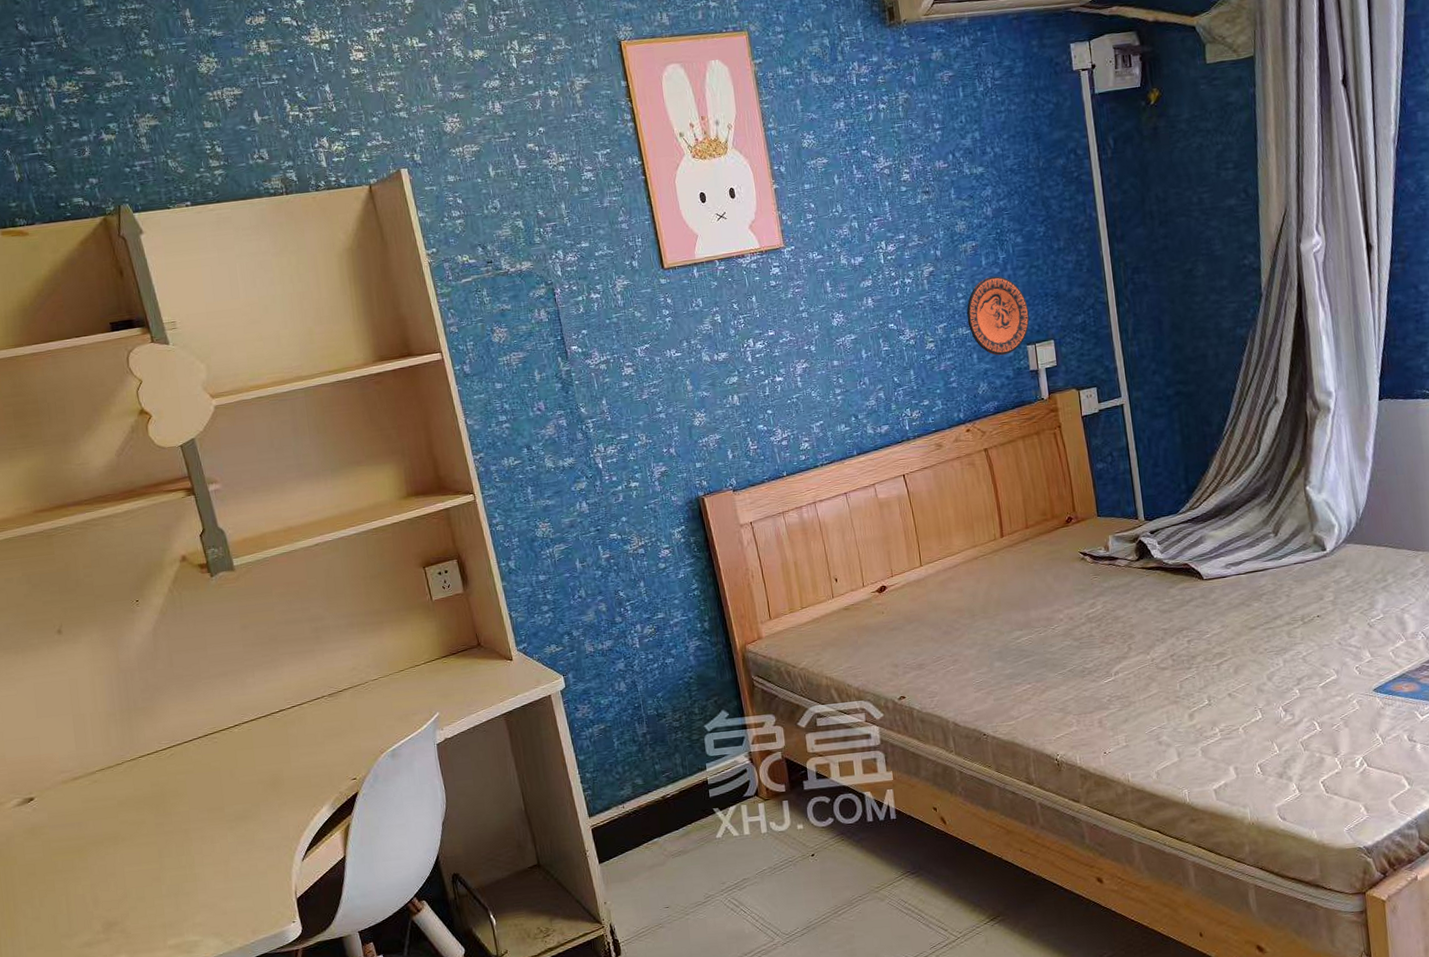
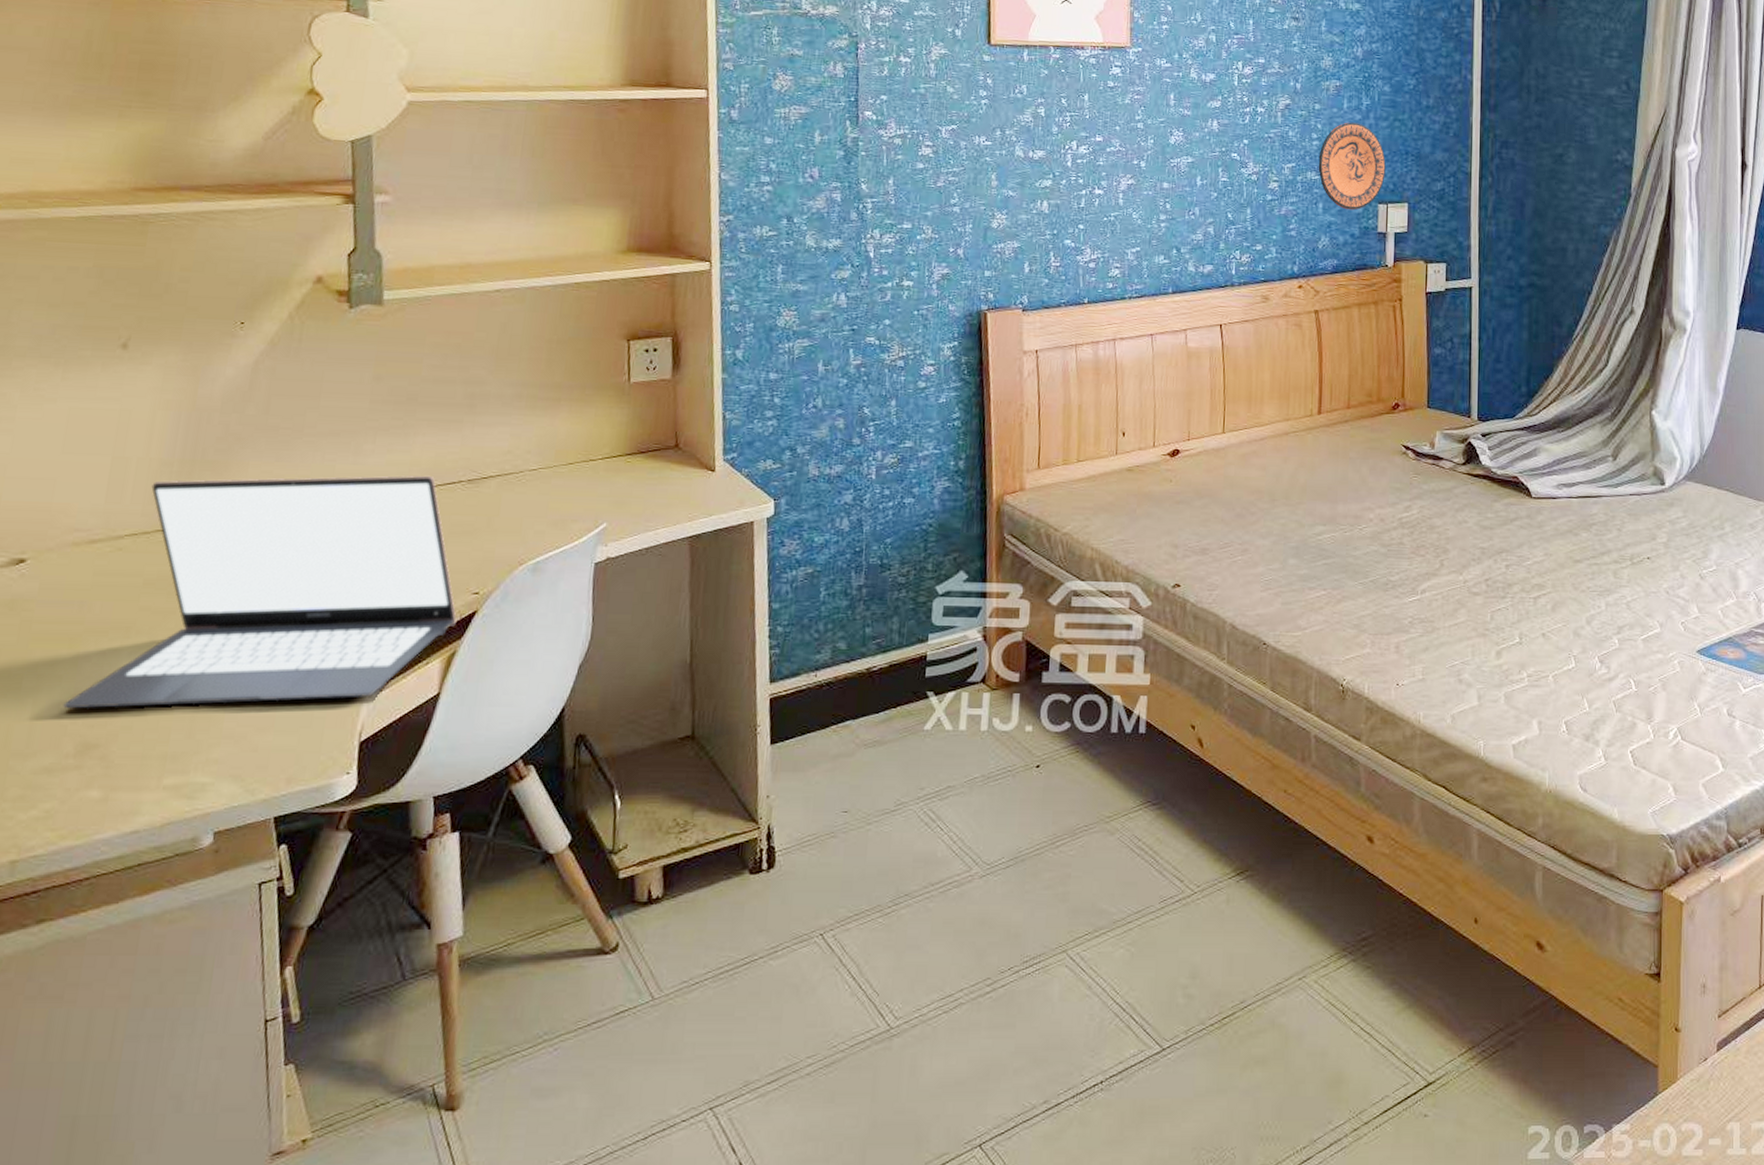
laptop: none [86,695,345,900] -> present [63,475,457,709]

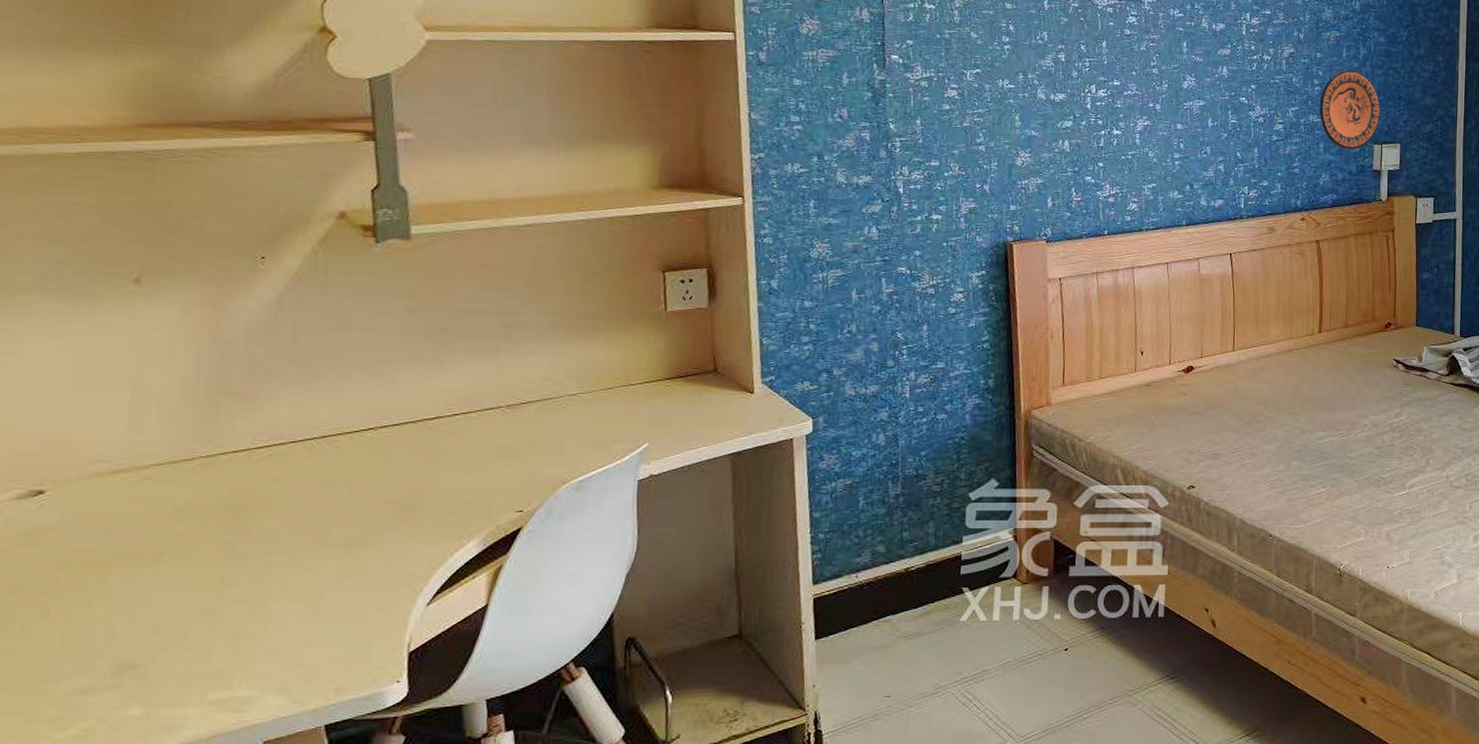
laptop: present [63,475,457,709] -> none [95,402,502,633]

